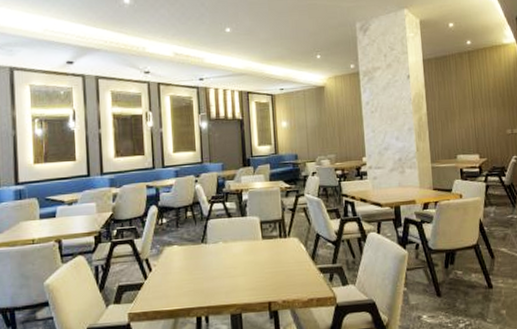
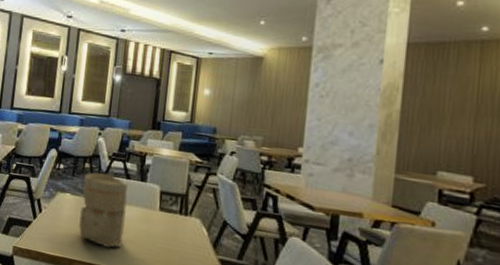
vase: none [188,216,235,287] -> present [79,172,129,248]

